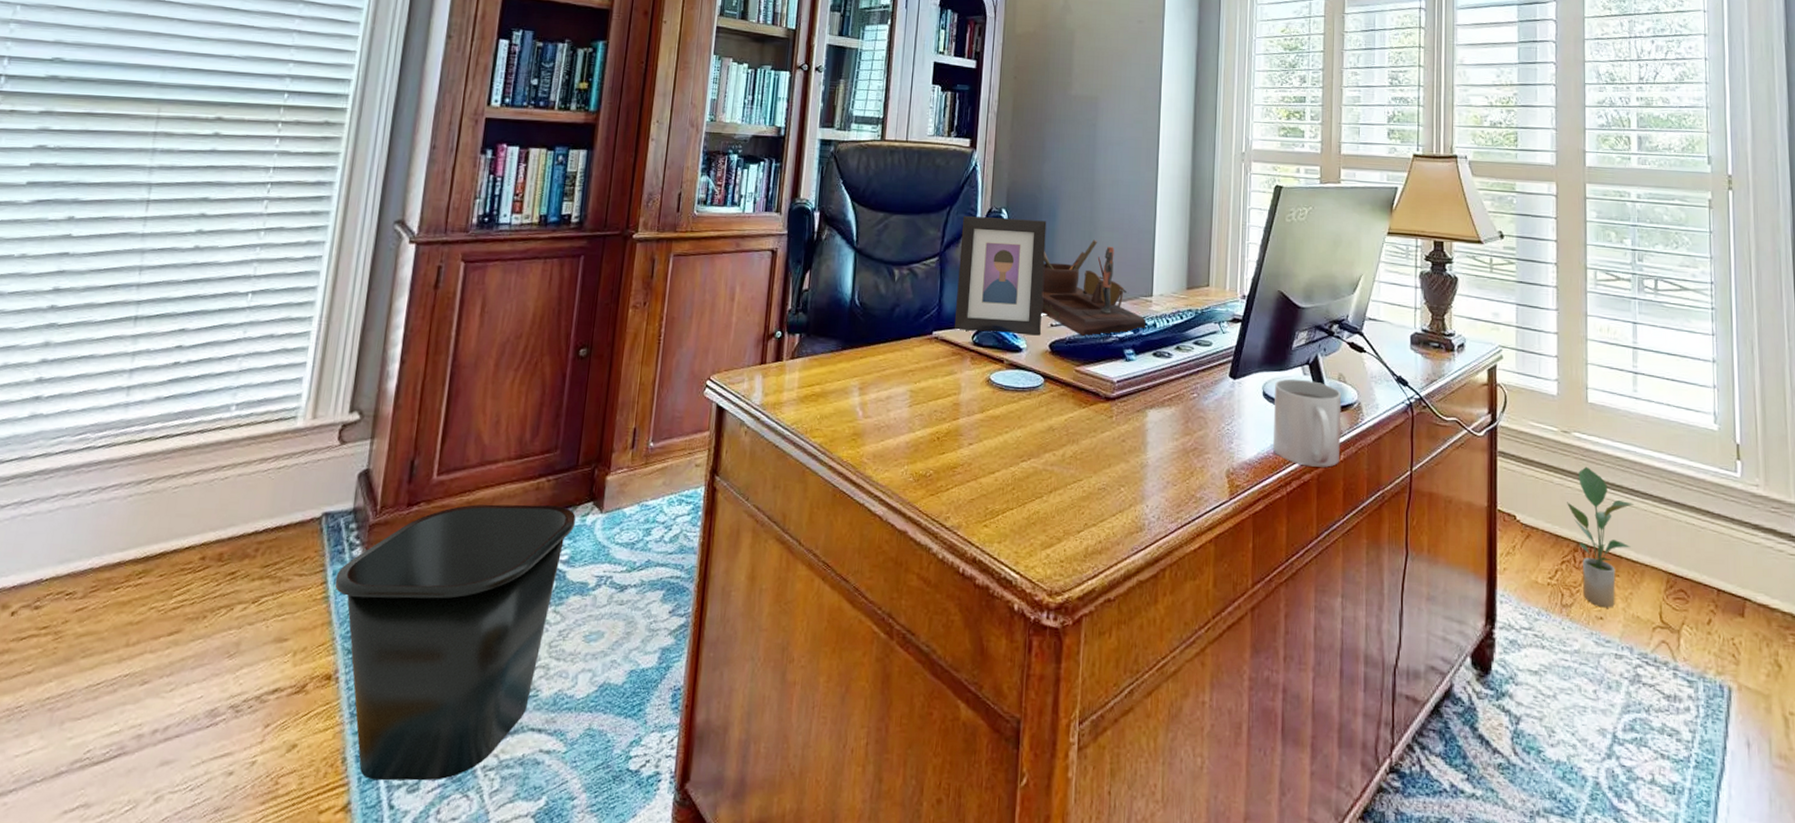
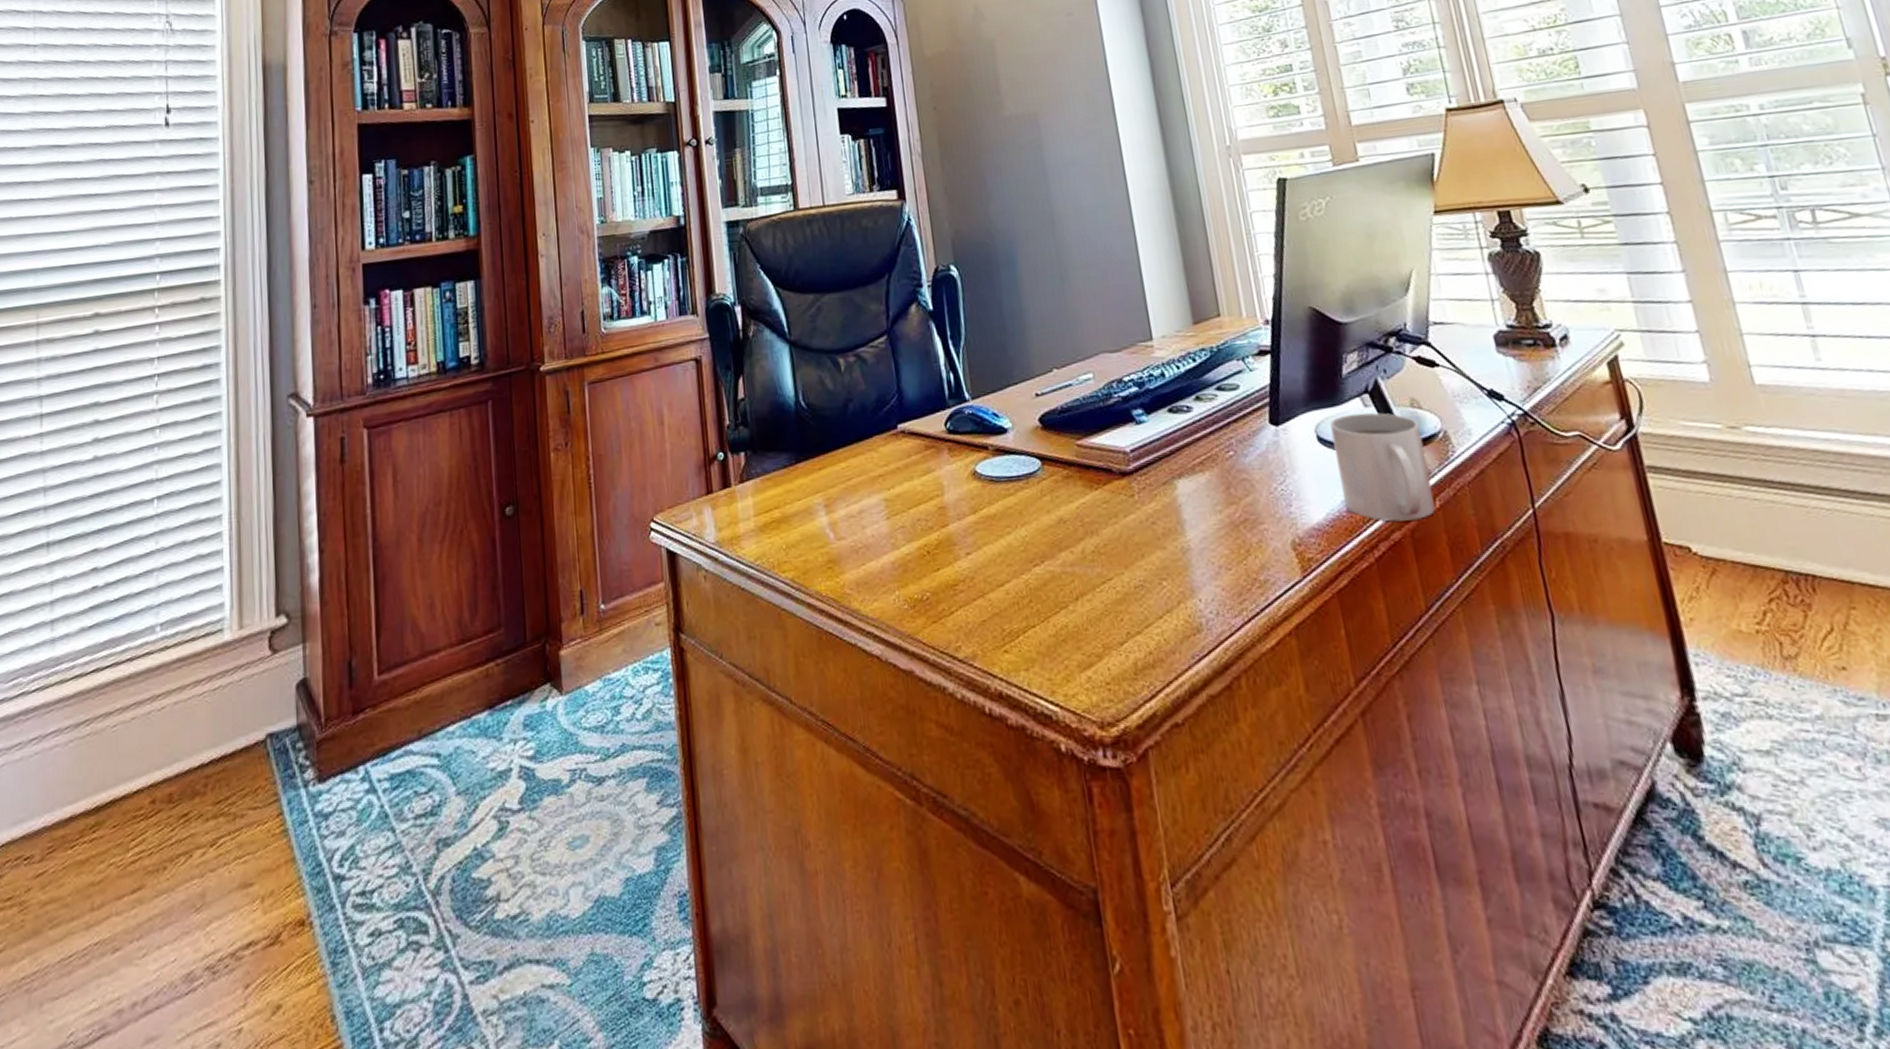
waste bin: present [335,504,576,781] -> none [291,693,535,1039]
picture frame: present [954,216,1047,335] -> none [906,270,1025,419]
desk organizer: present [1040,239,1146,338] -> none [1010,283,1152,403]
potted plant: present [1567,466,1634,608] -> none [1757,468,1863,654]

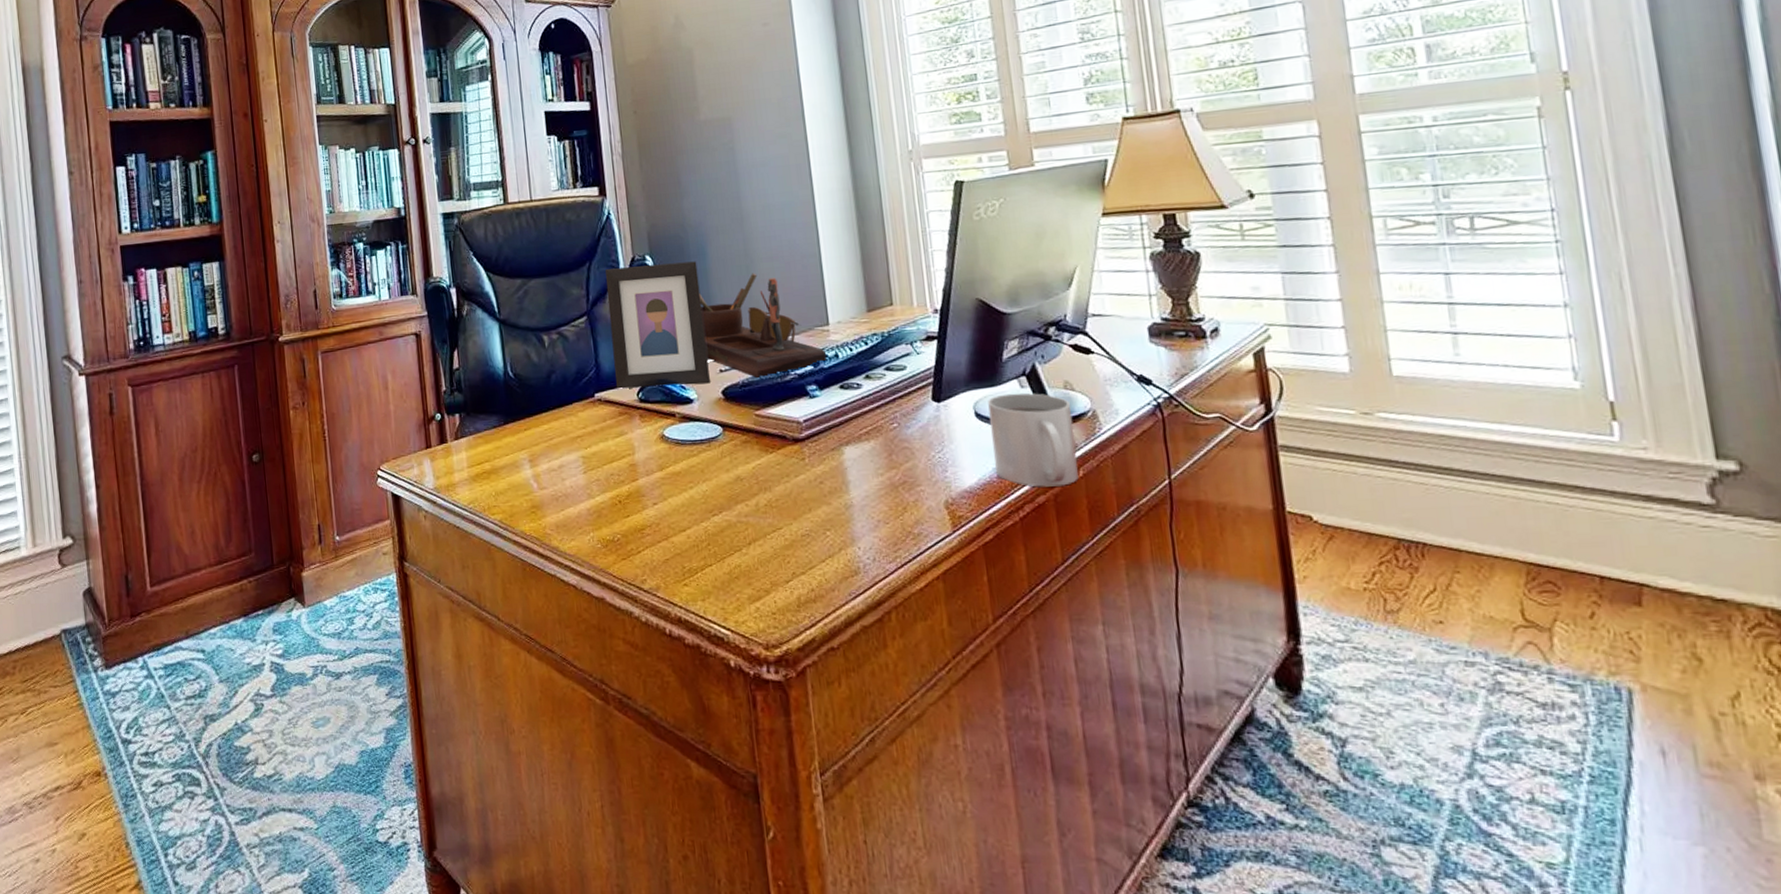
picture frame: none [906,270,1025,419] -> present [605,261,710,389]
desk organizer: none [1010,283,1152,403] -> present [699,273,826,379]

